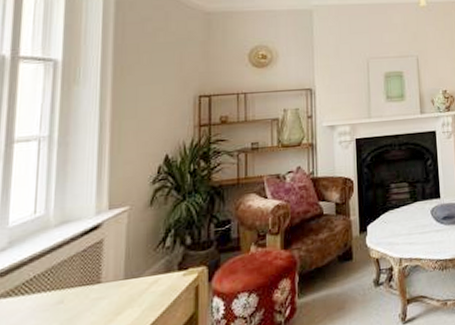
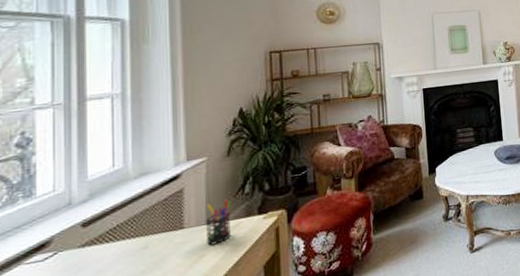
pen holder: none [123,252,151,303] -> present [206,199,231,246]

